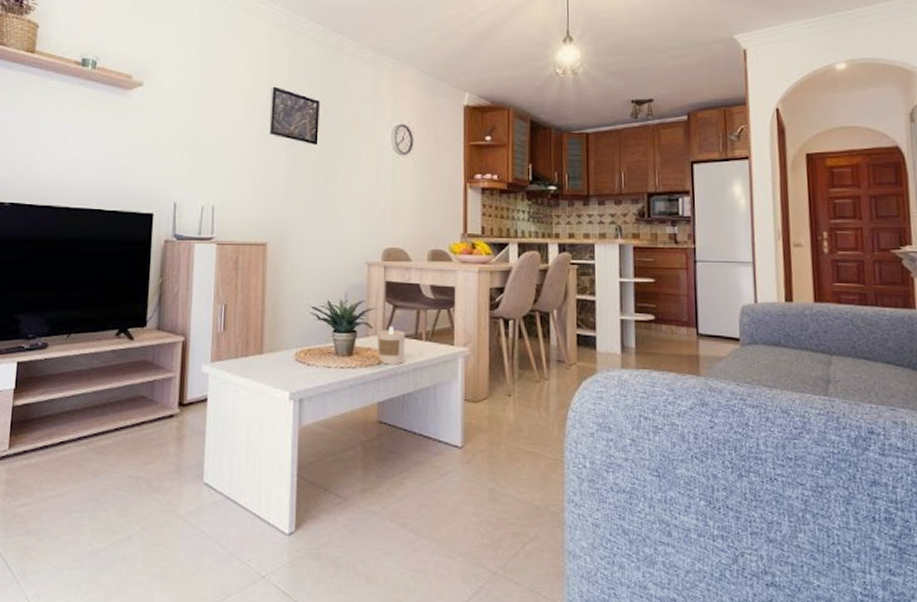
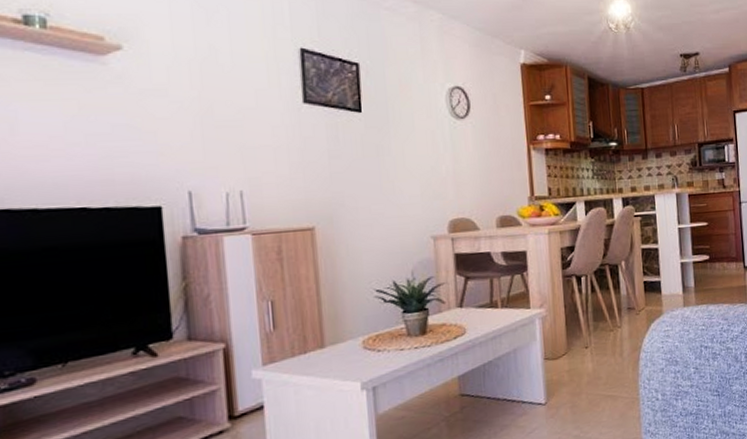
candle: present [376,326,405,365] -> none [450,298,482,338]

